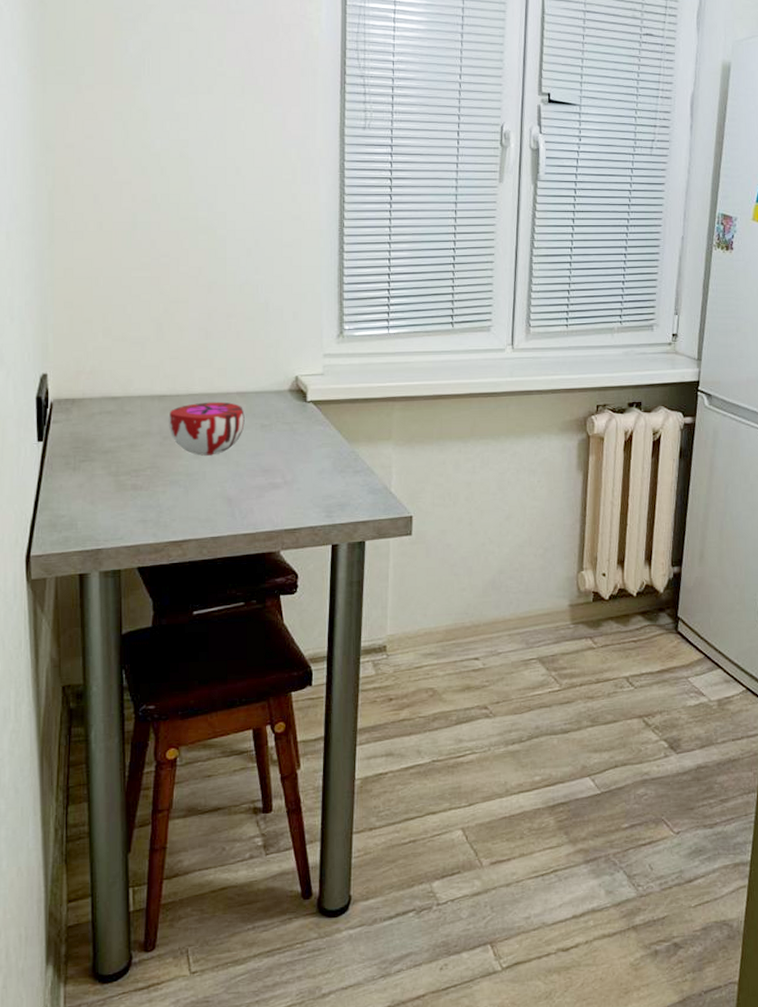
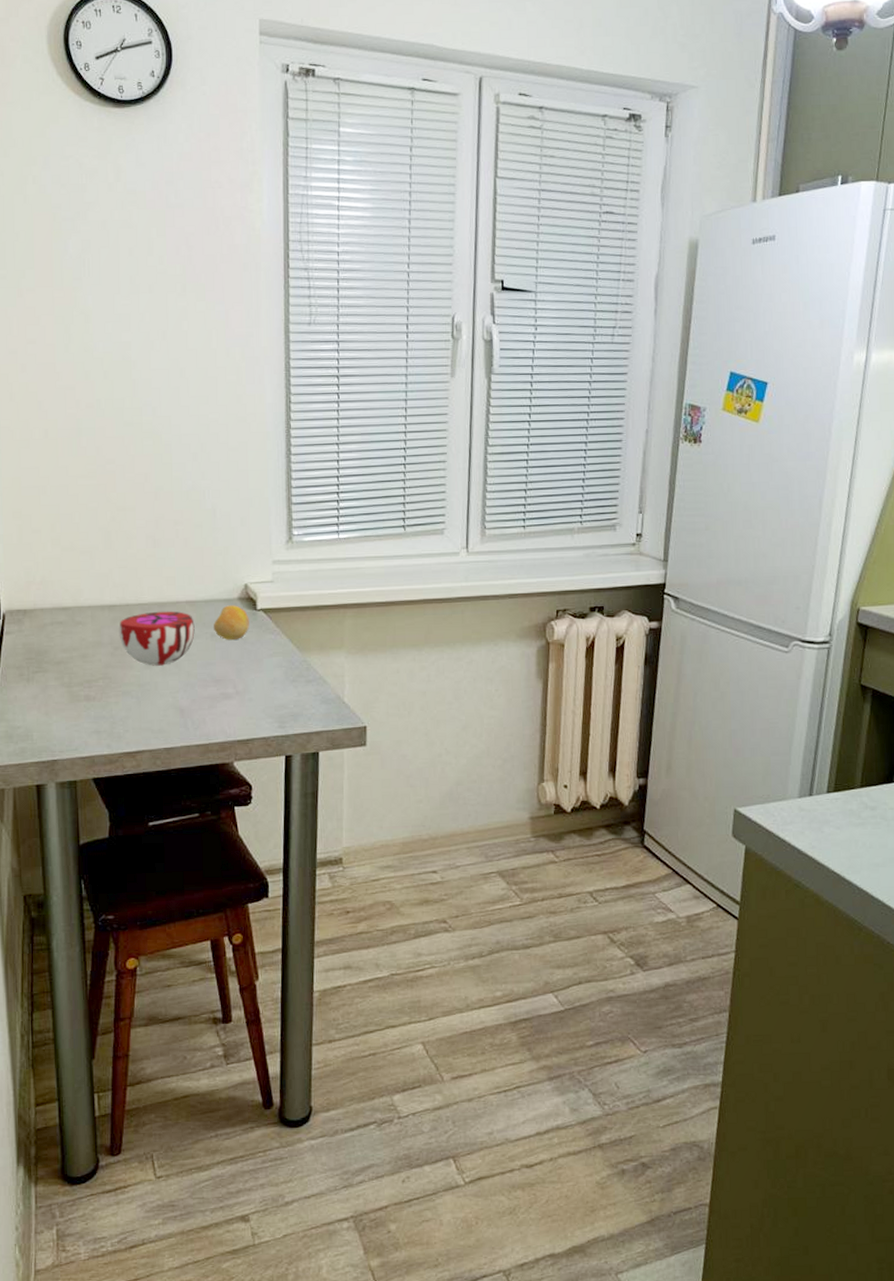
fruit: none [264,397,299,431] -> present [214,605,249,640]

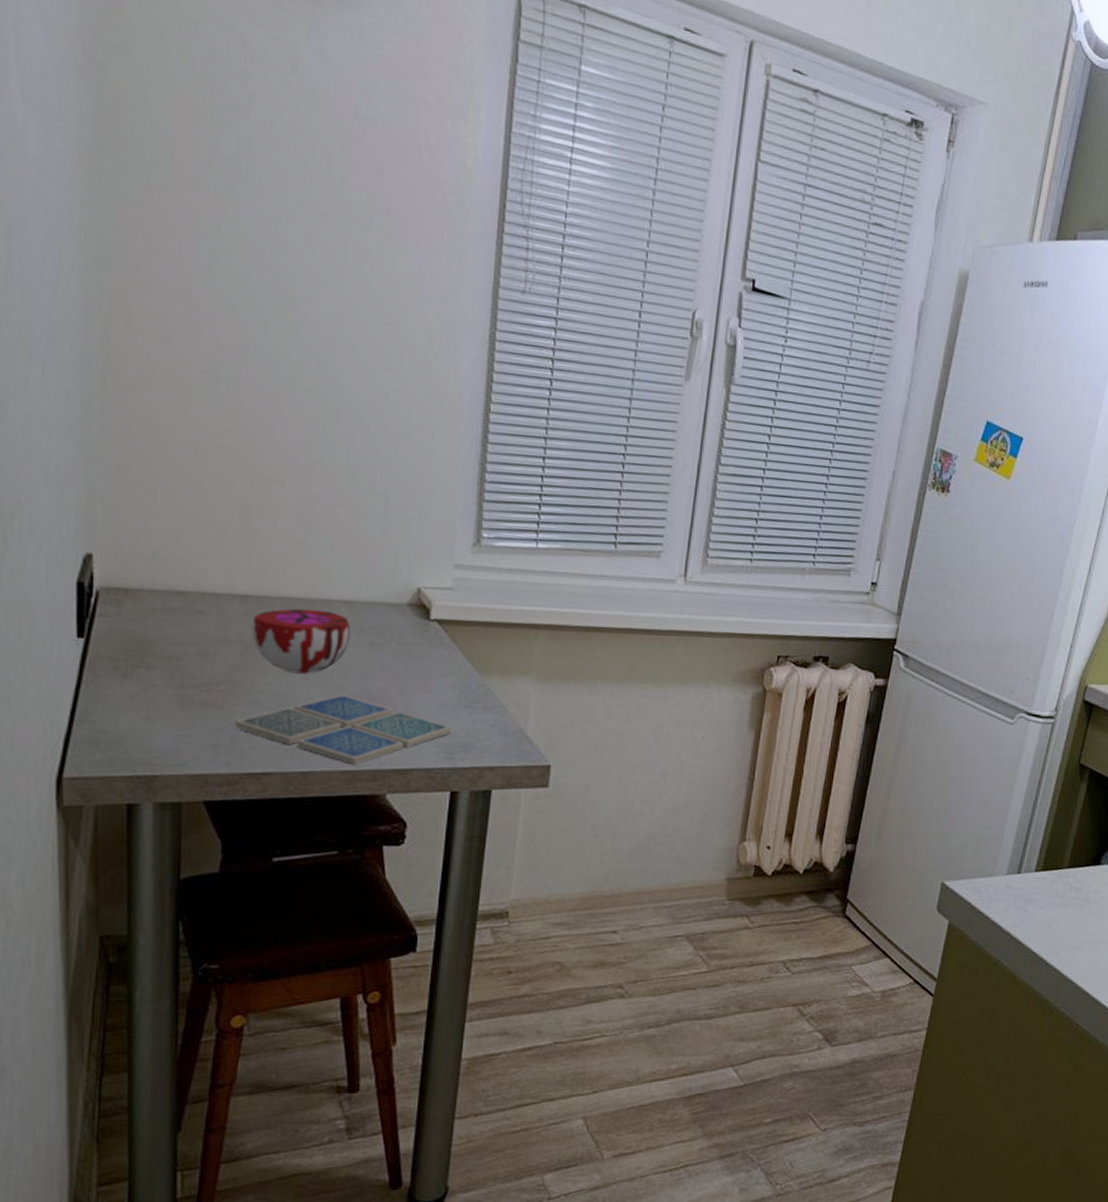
drink coaster: none [111,680,281,739] -> present [234,694,451,765]
fruit: present [214,605,249,640] -> none [374,611,420,652]

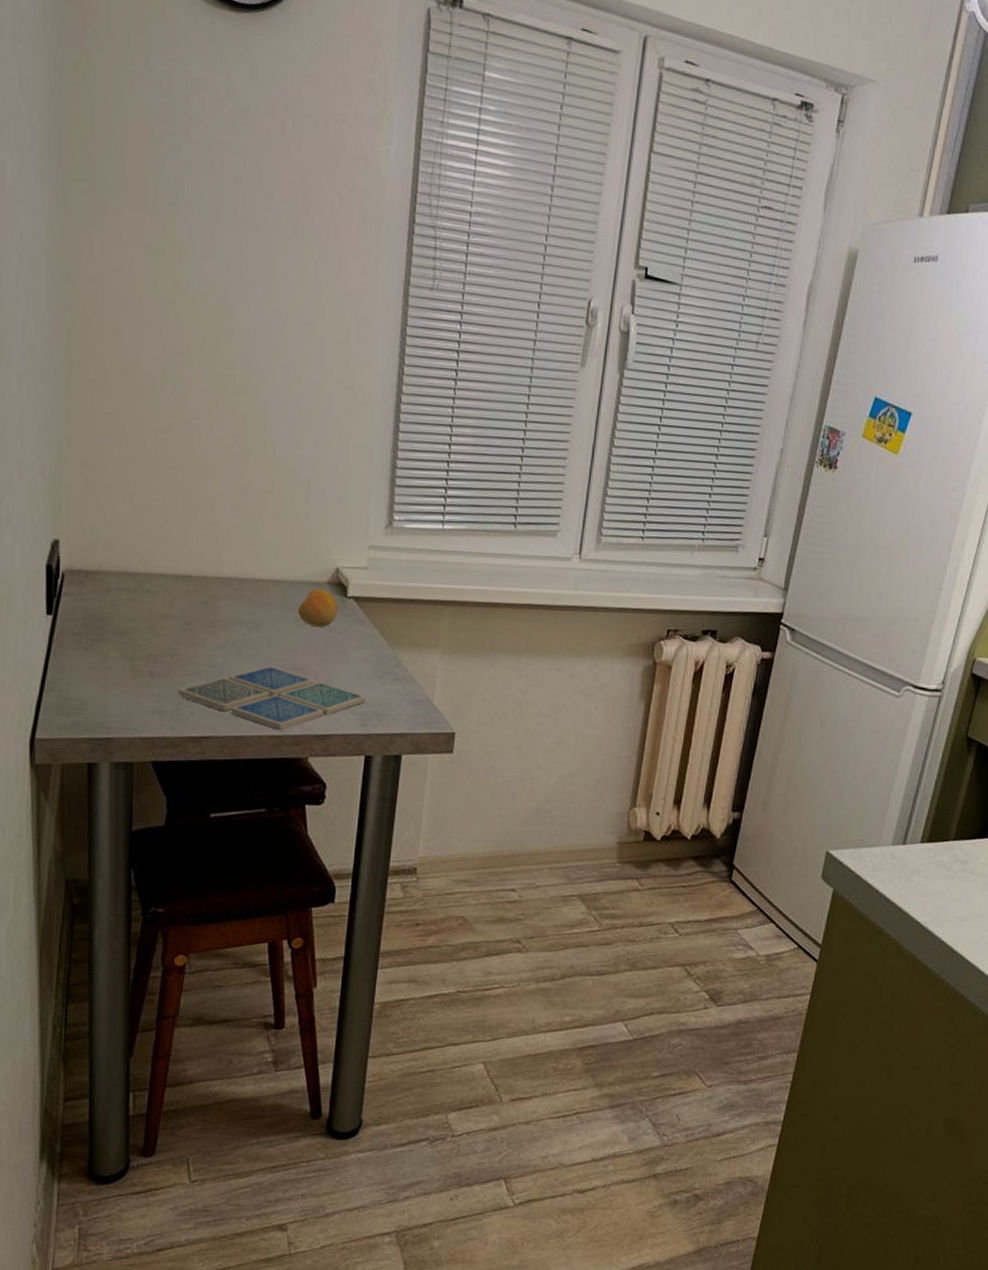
decorative bowl: present [251,608,351,674] -> none [192,587,277,647]
fruit: none [374,611,420,652] -> present [298,589,338,627]

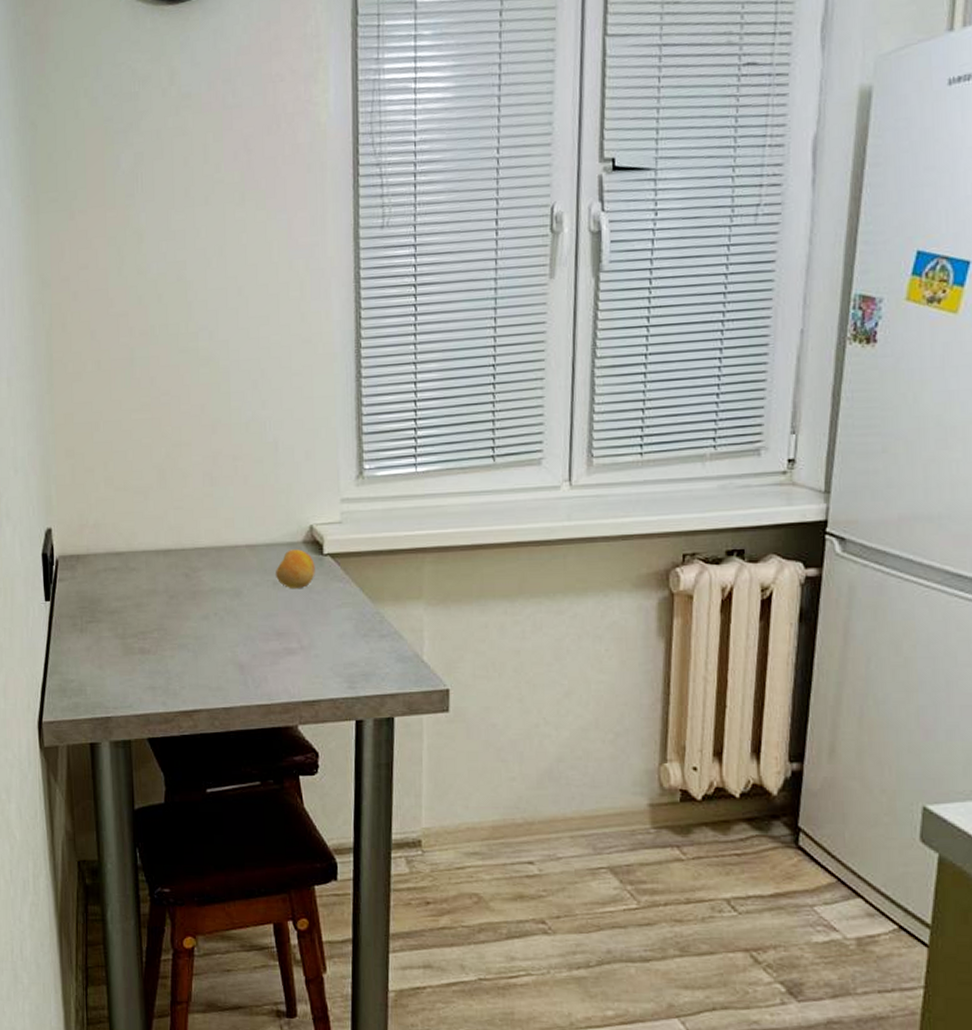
drink coaster: present [177,666,366,731] -> none [167,633,351,699]

